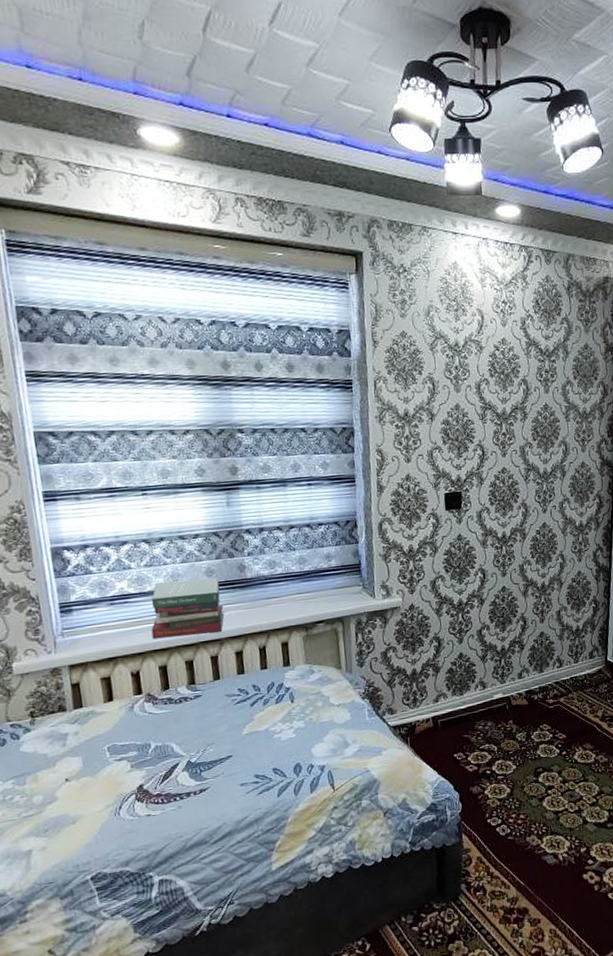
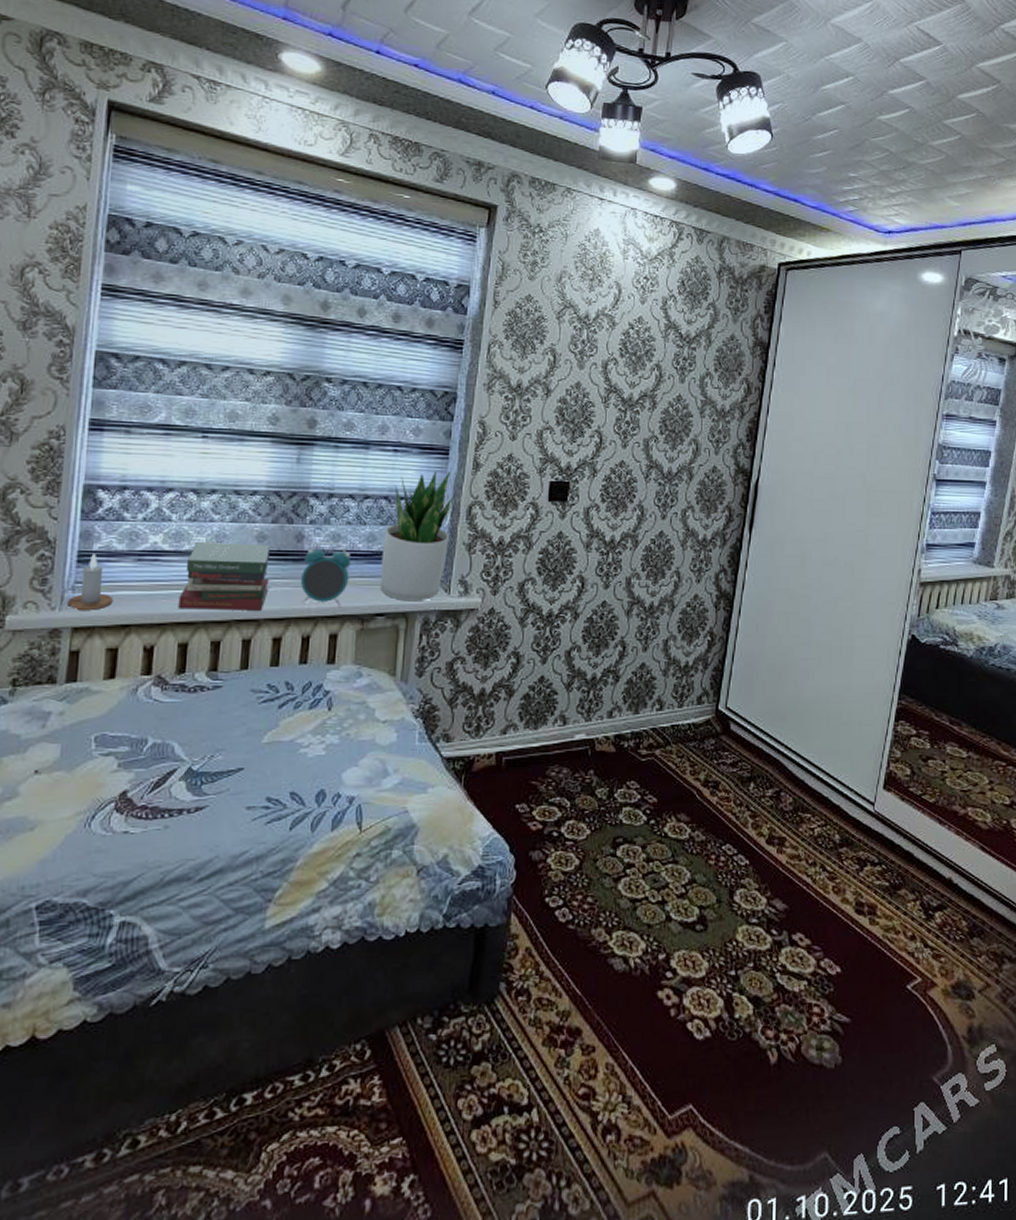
candle: none [60,604,98,651] -> present [67,554,113,610]
alarm clock: none [248,568,290,622] -> present [300,542,352,607]
planter: none [312,496,368,609] -> present [380,471,456,602]

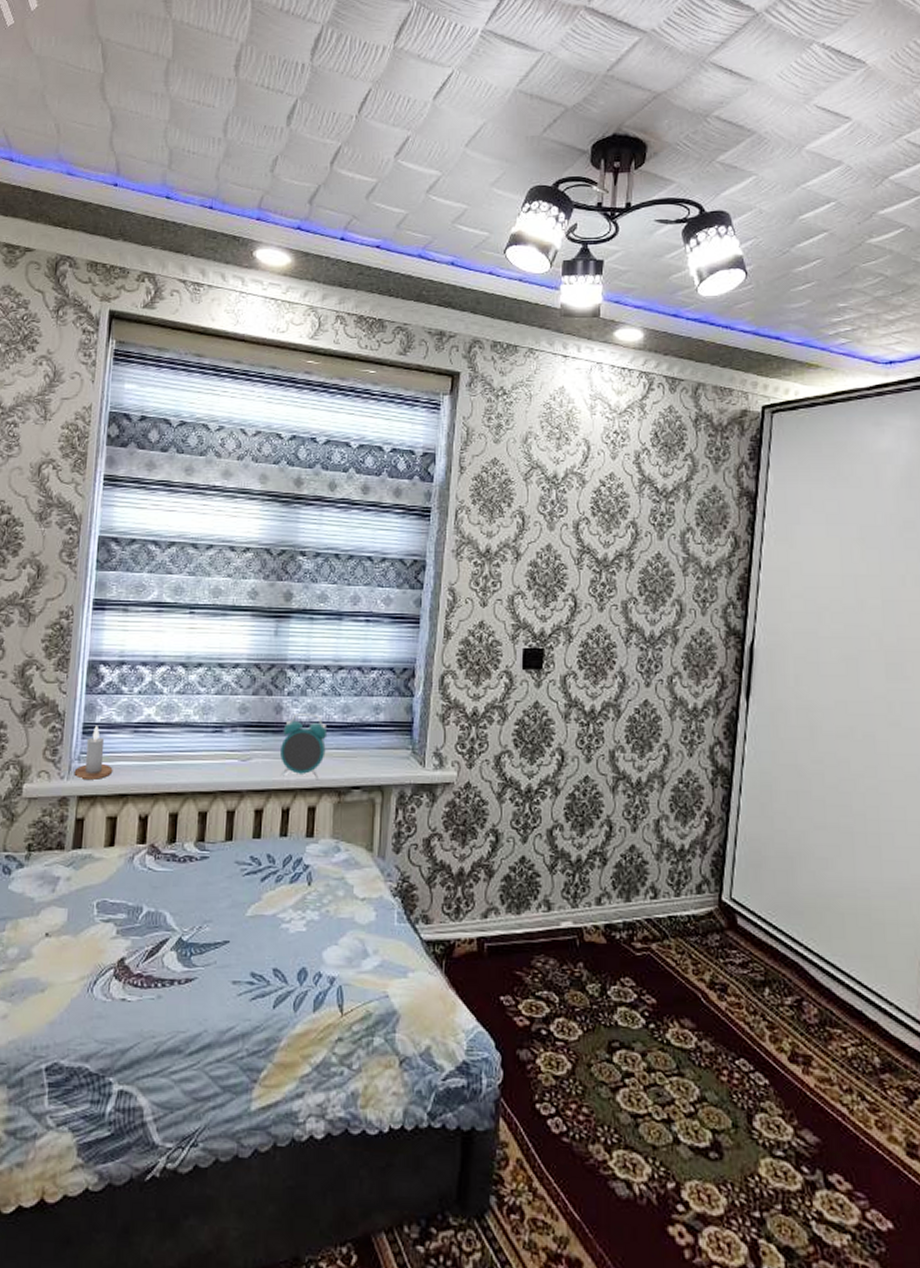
books: present [178,542,270,610] -> none [169,714,251,782]
planter: present [380,471,456,602] -> none [355,641,428,775]

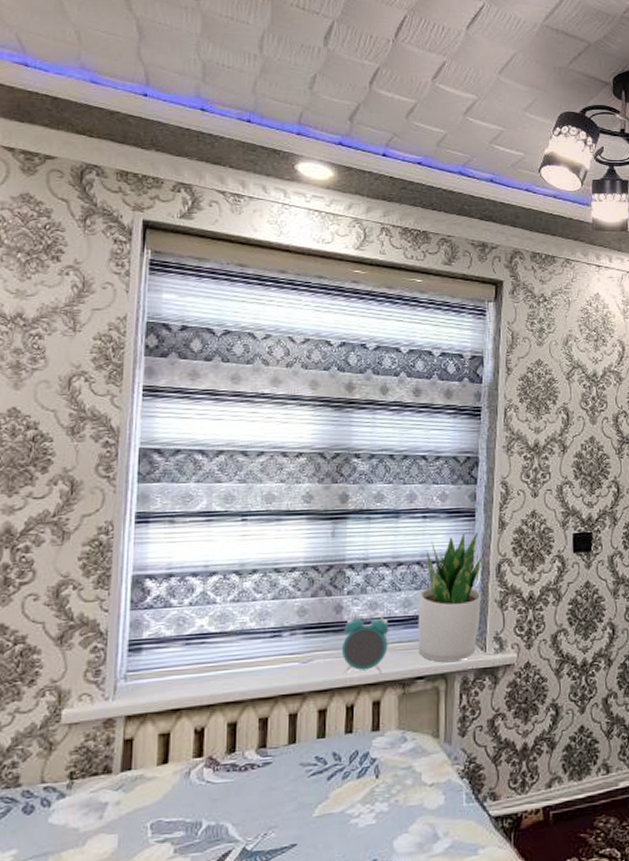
candle: present [74,726,113,779] -> none [120,642,164,698]
planter: none [355,641,428,775] -> present [418,533,485,663]

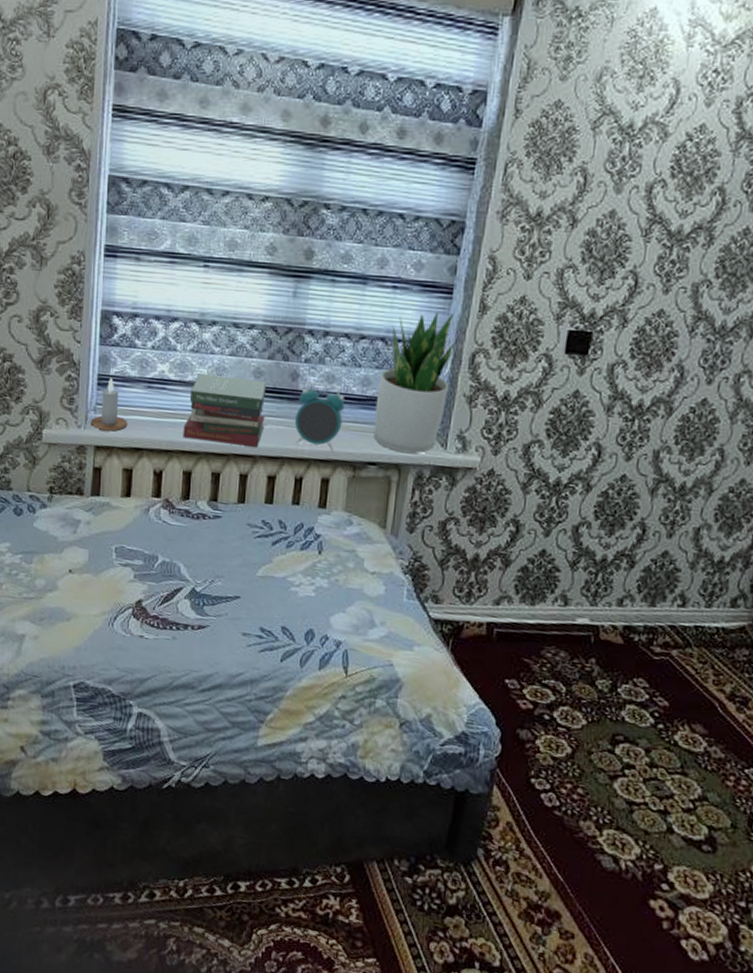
candle: none [120,642,164,698] -> present [90,378,128,432]
books: none [226,618,312,689] -> present [183,373,266,447]

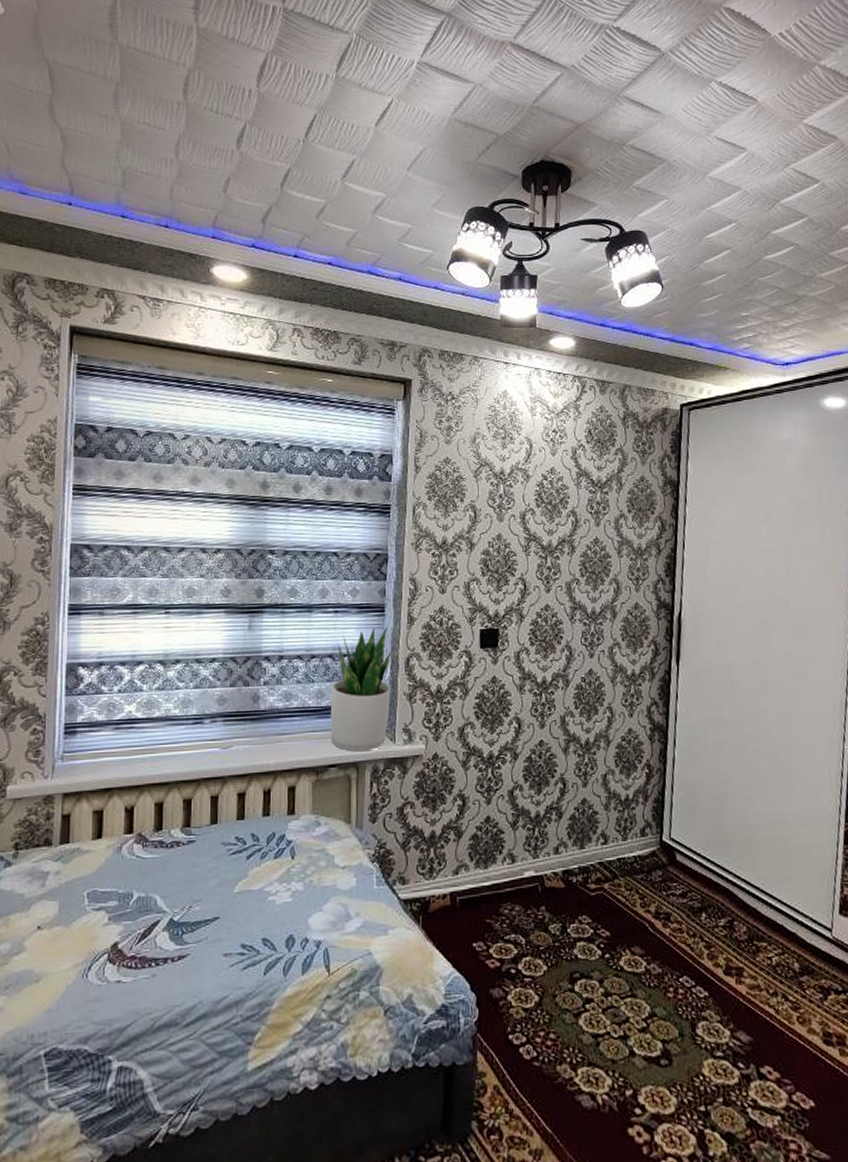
candle: present [90,378,128,432] -> none [58,726,97,777]
books: present [183,373,266,447] -> none [153,706,231,771]
alarm clock: present [294,382,345,451] -> none [258,701,303,761]

